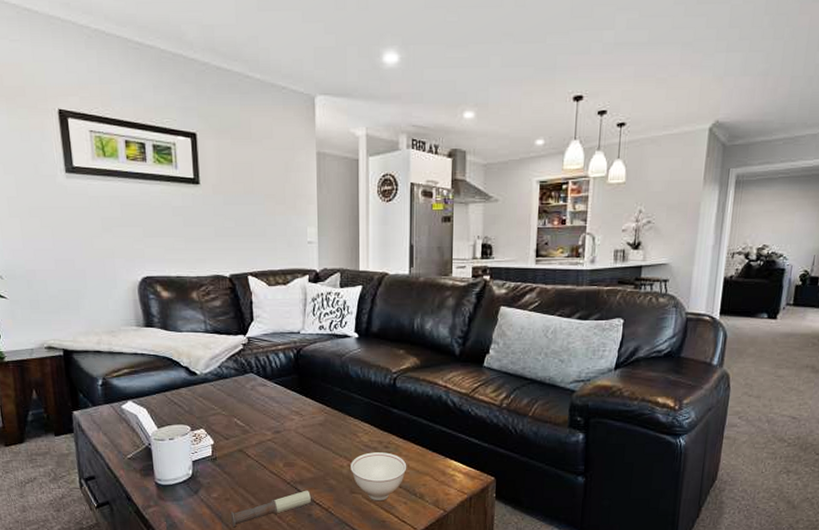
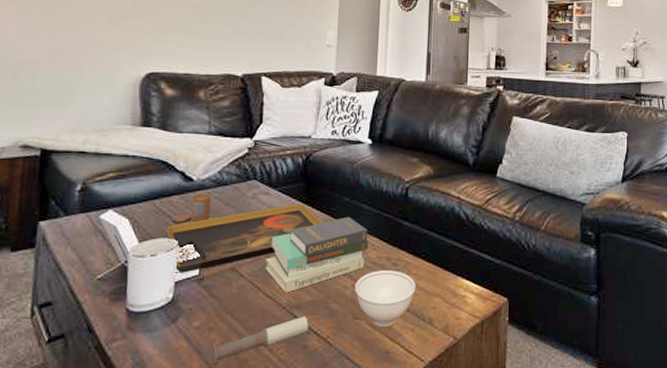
decorative tray: none [179,394,317,454] -> present [166,204,323,273]
candle: none [183,386,216,411] -> present [172,193,212,223]
books: none [268,405,361,471] -> present [265,216,369,293]

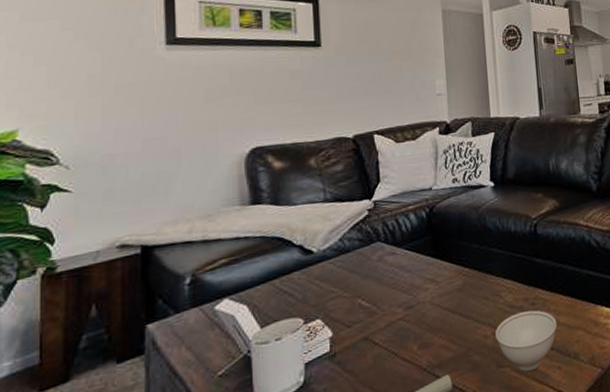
decorative tray: present [166,204,323,273] -> none [289,258,454,353]
candle: present [172,193,212,223] -> none [295,264,335,301]
books: present [265,216,369,293] -> none [399,263,505,354]

